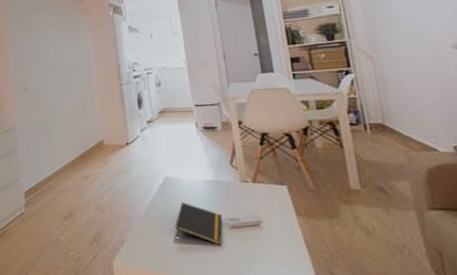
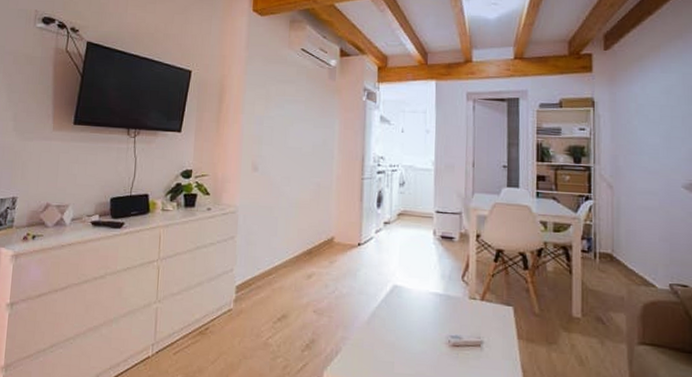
notepad: present [175,203,223,246] -> none [395,314,445,364]

